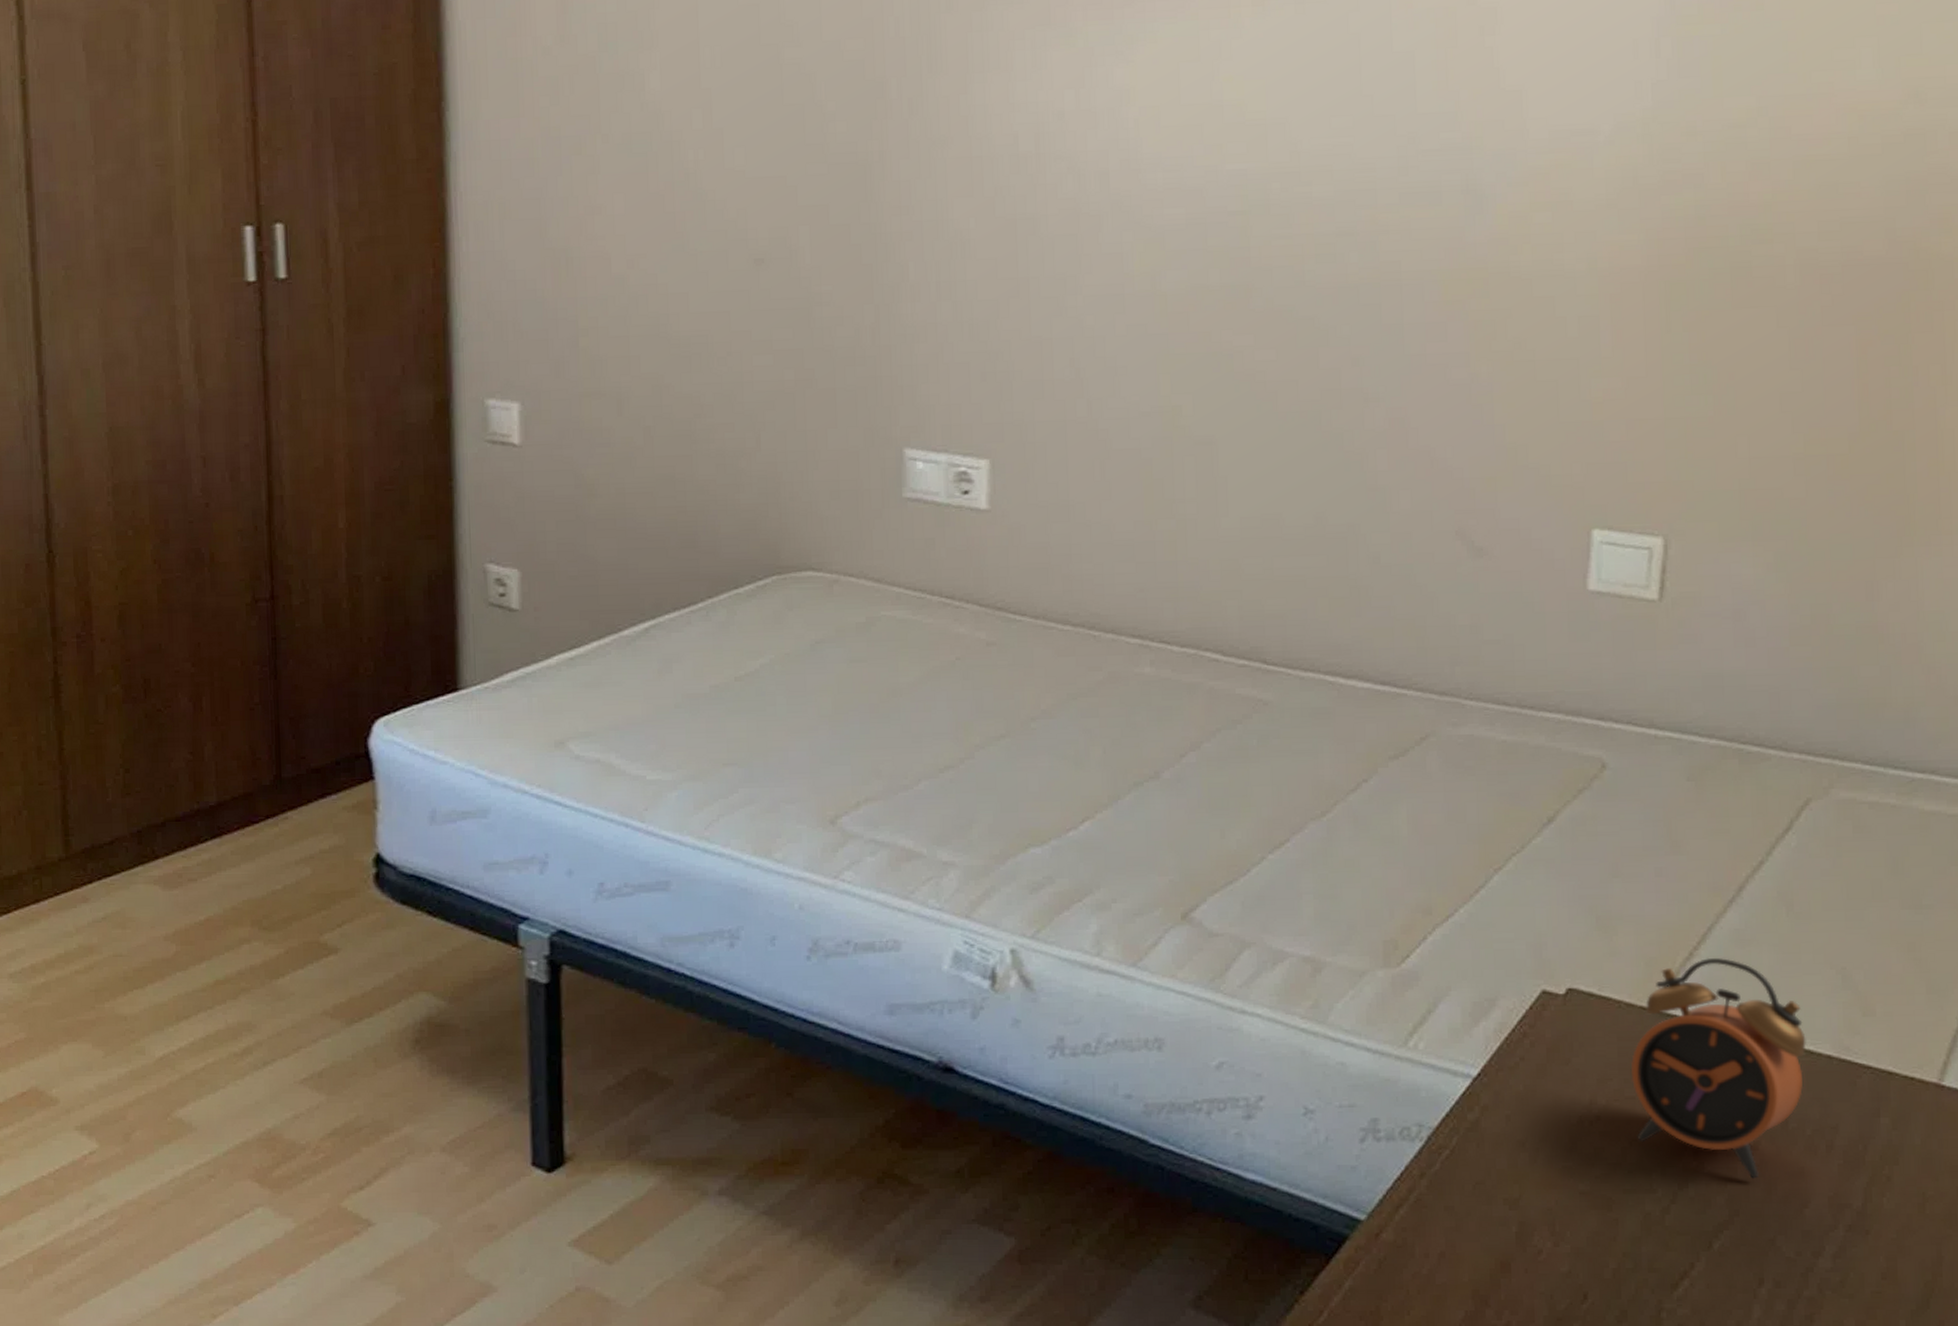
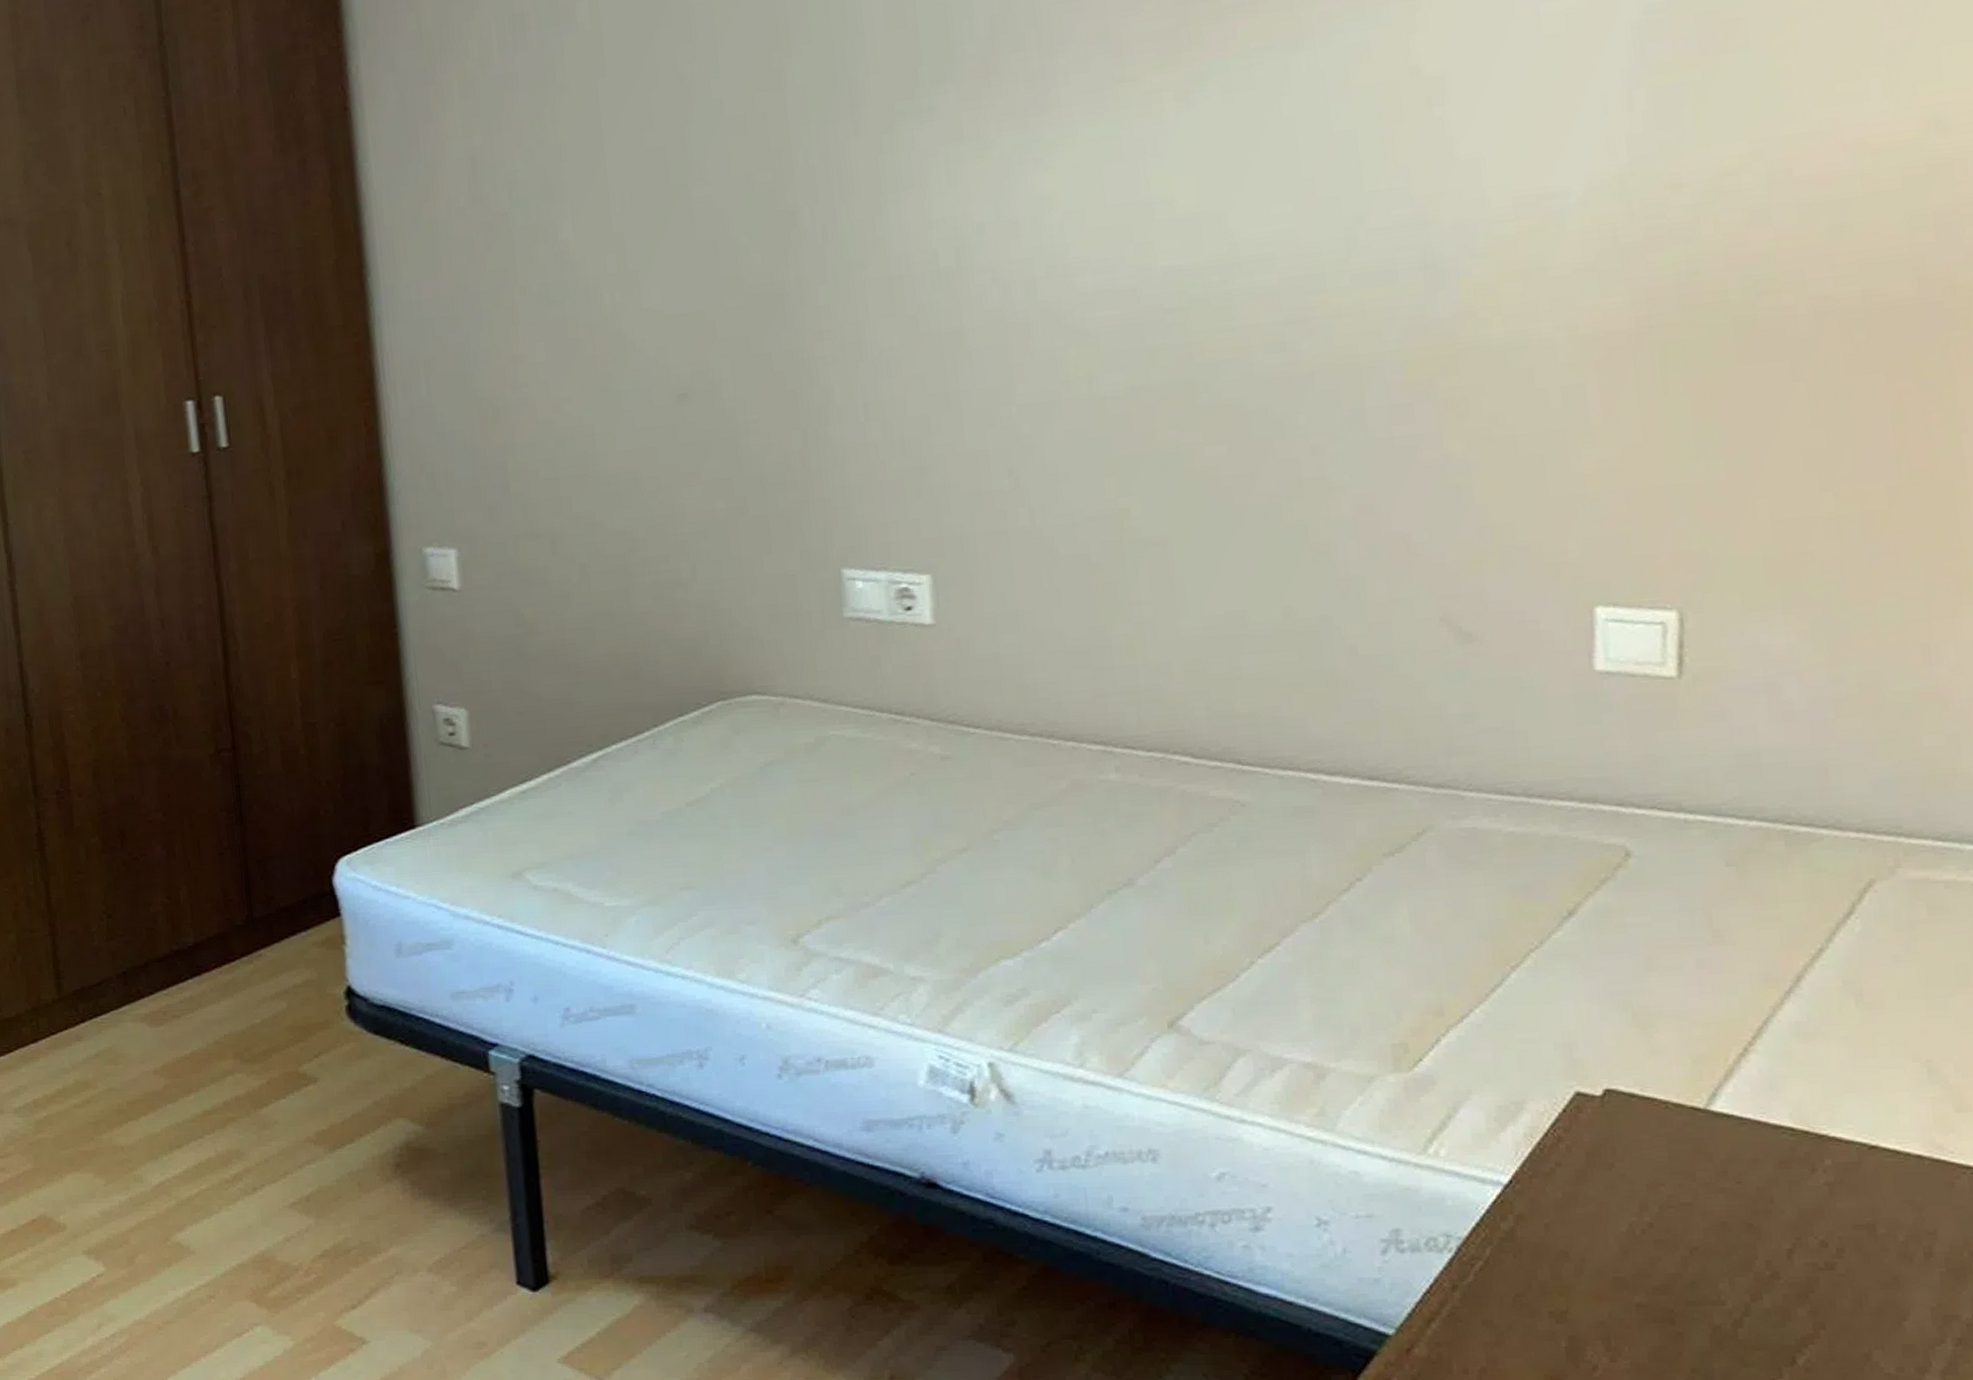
alarm clock: present [1631,957,1806,1179] -> none [1685,1052,1891,1289]

